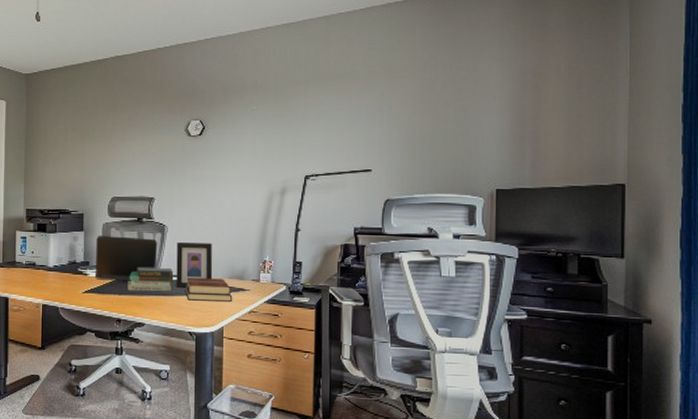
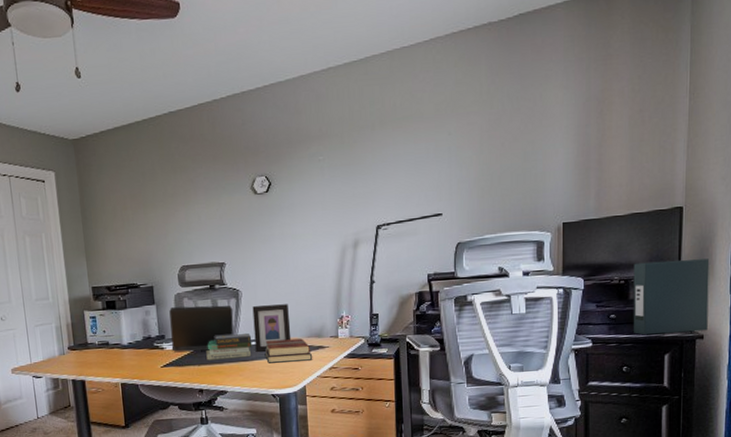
binder: none [572,237,656,315] -> present [633,259,710,335]

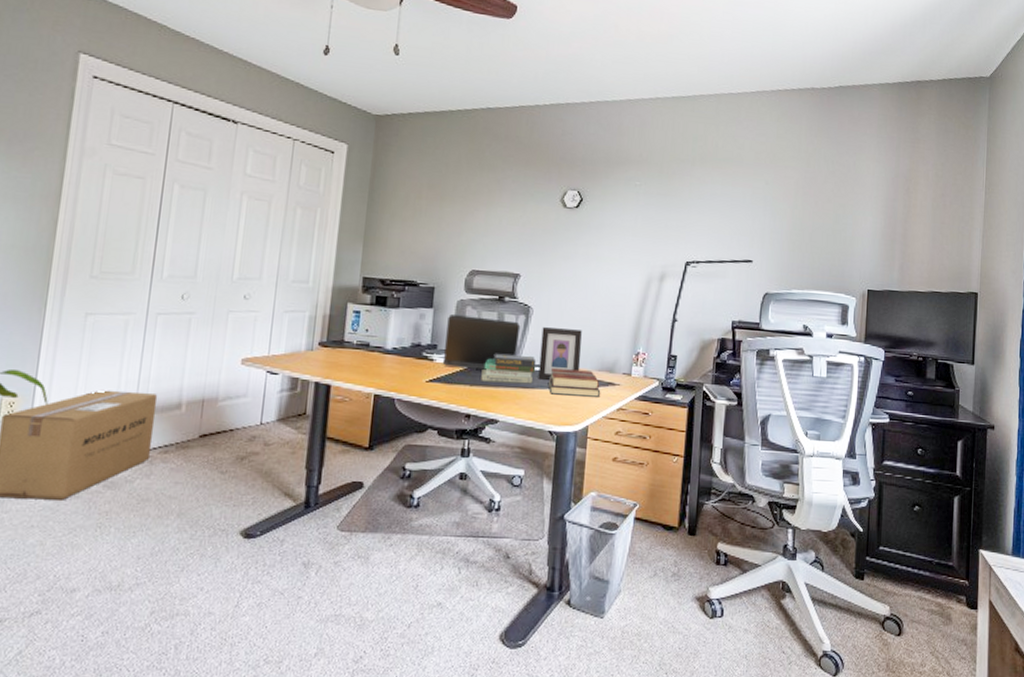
binder: present [633,259,710,335] -> none [929,341,1001,421]

